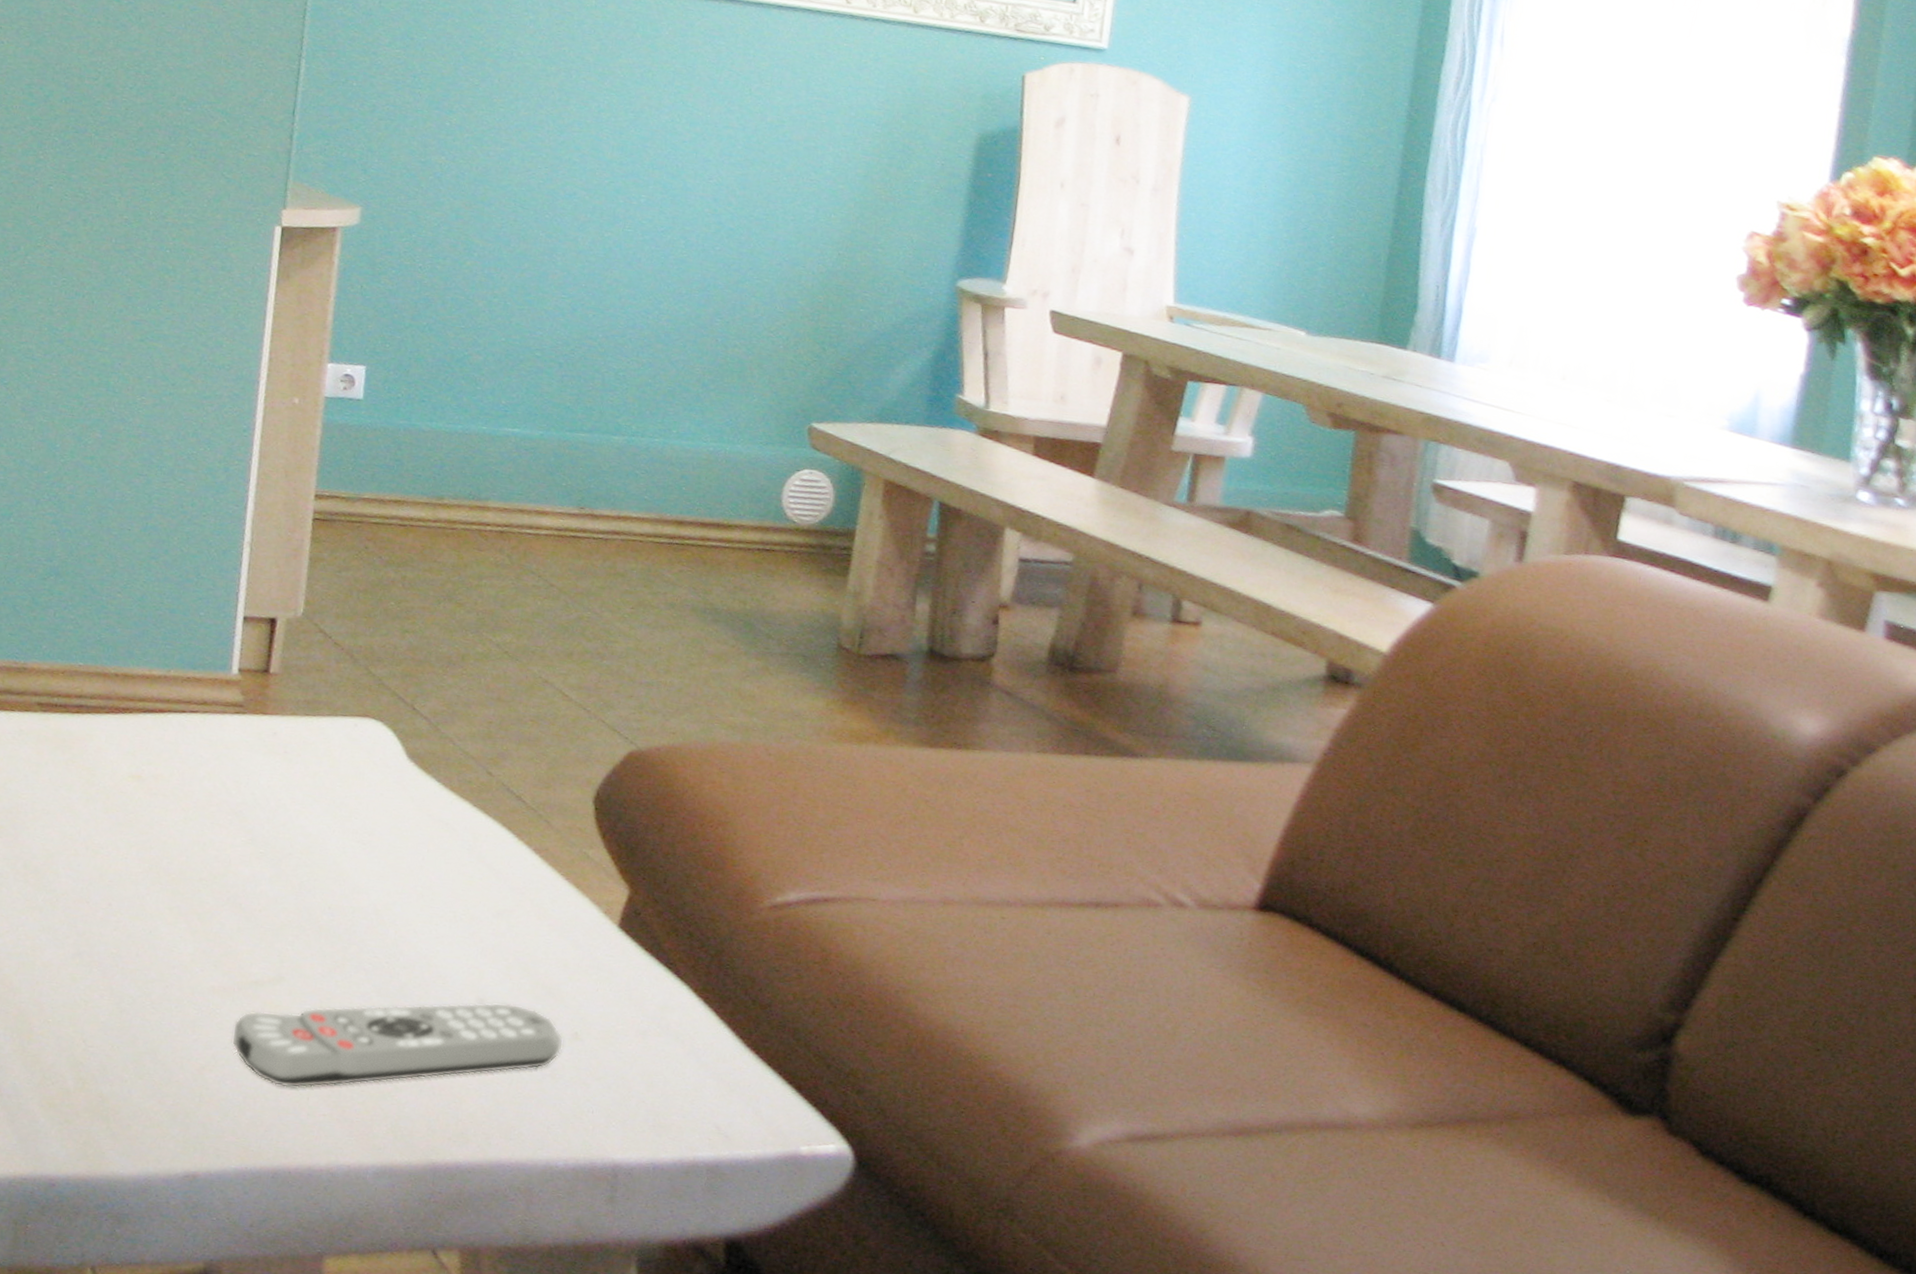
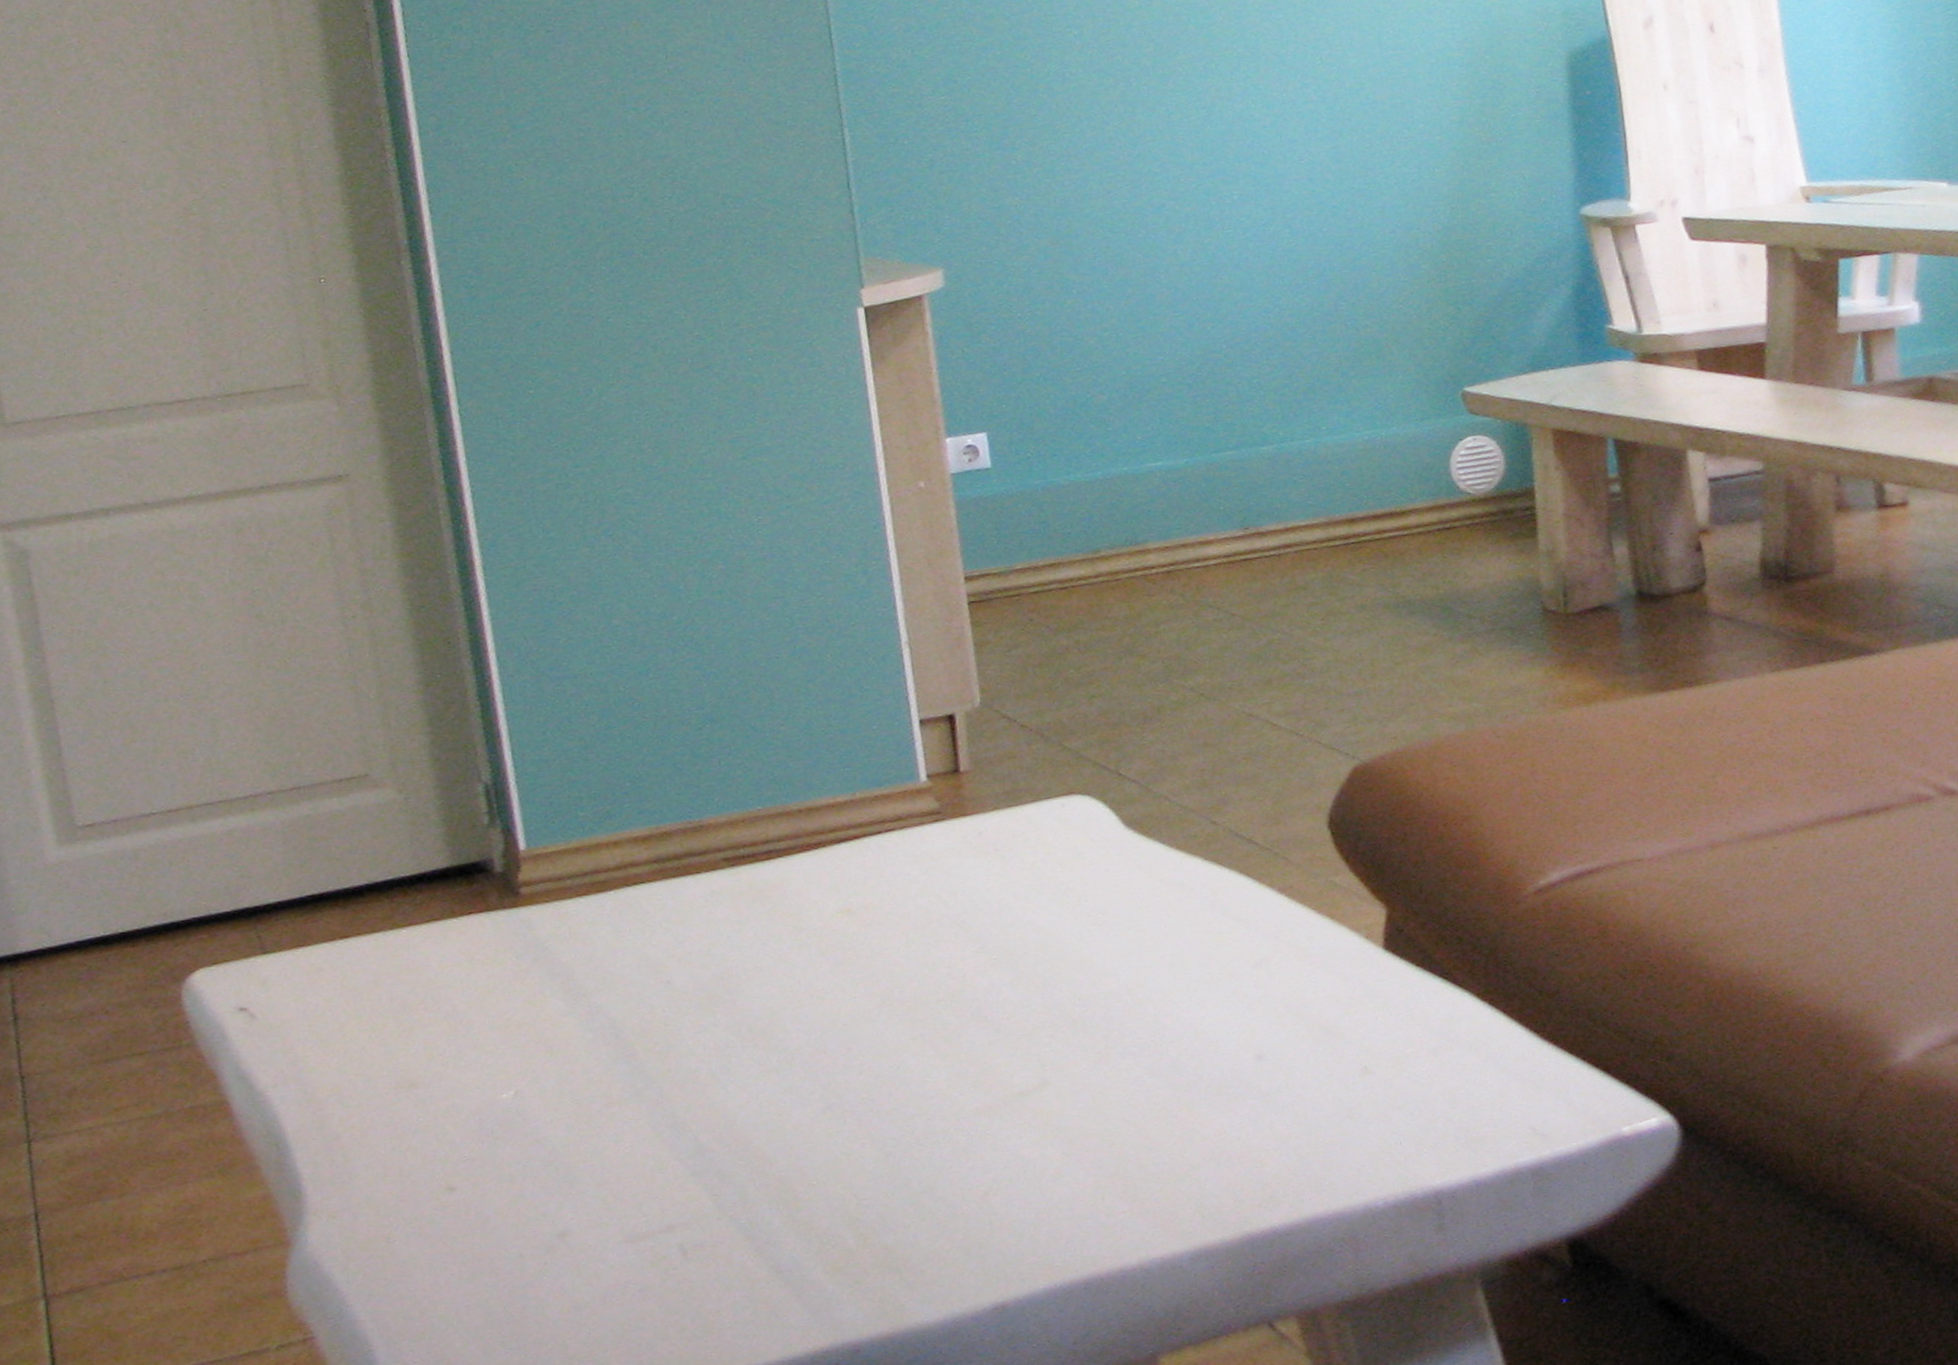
remote control: present [231,1002,562,1088] -> none [1007,1052,1355,1194]

